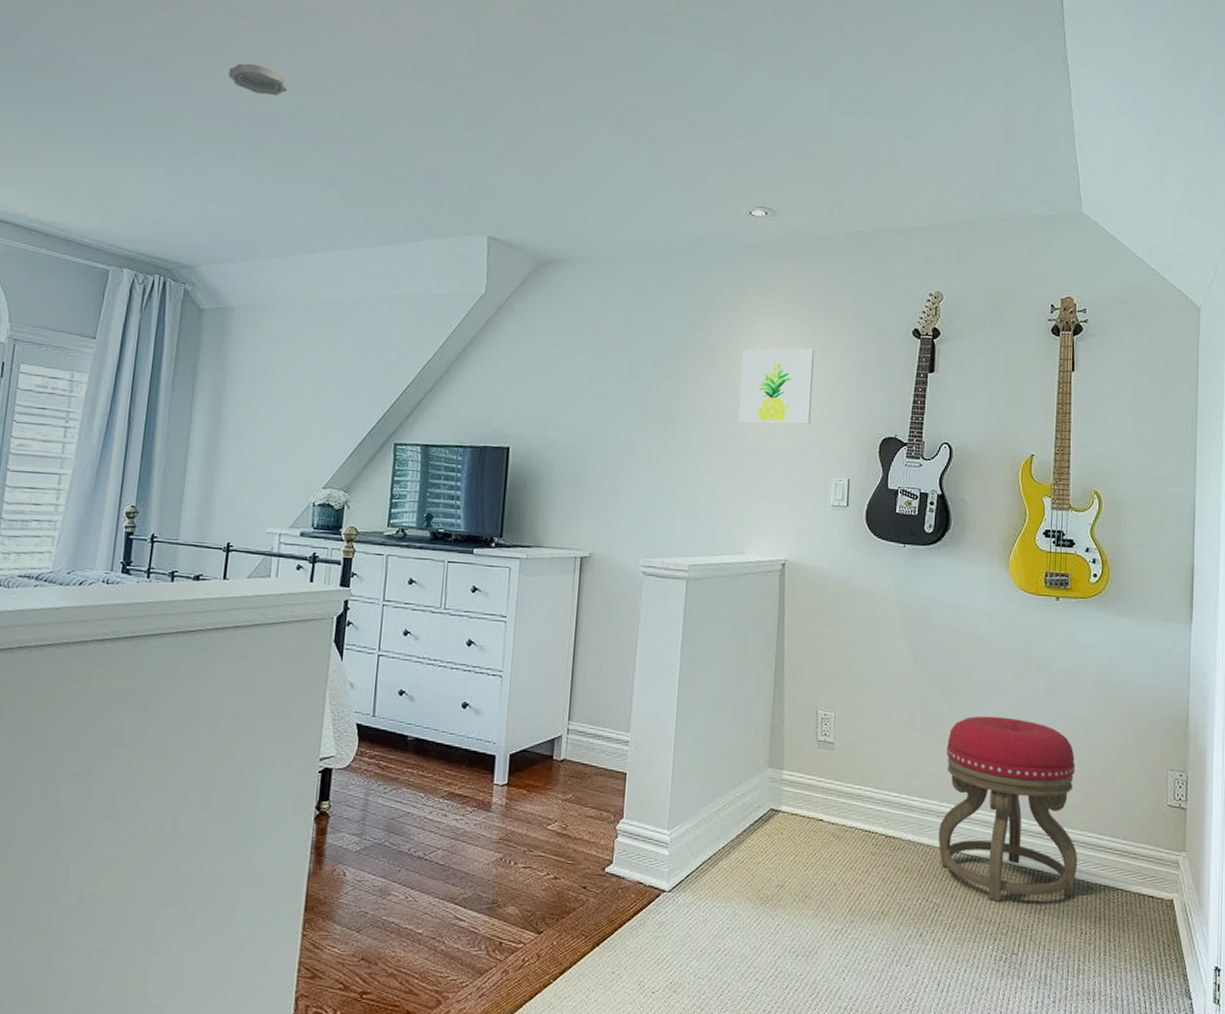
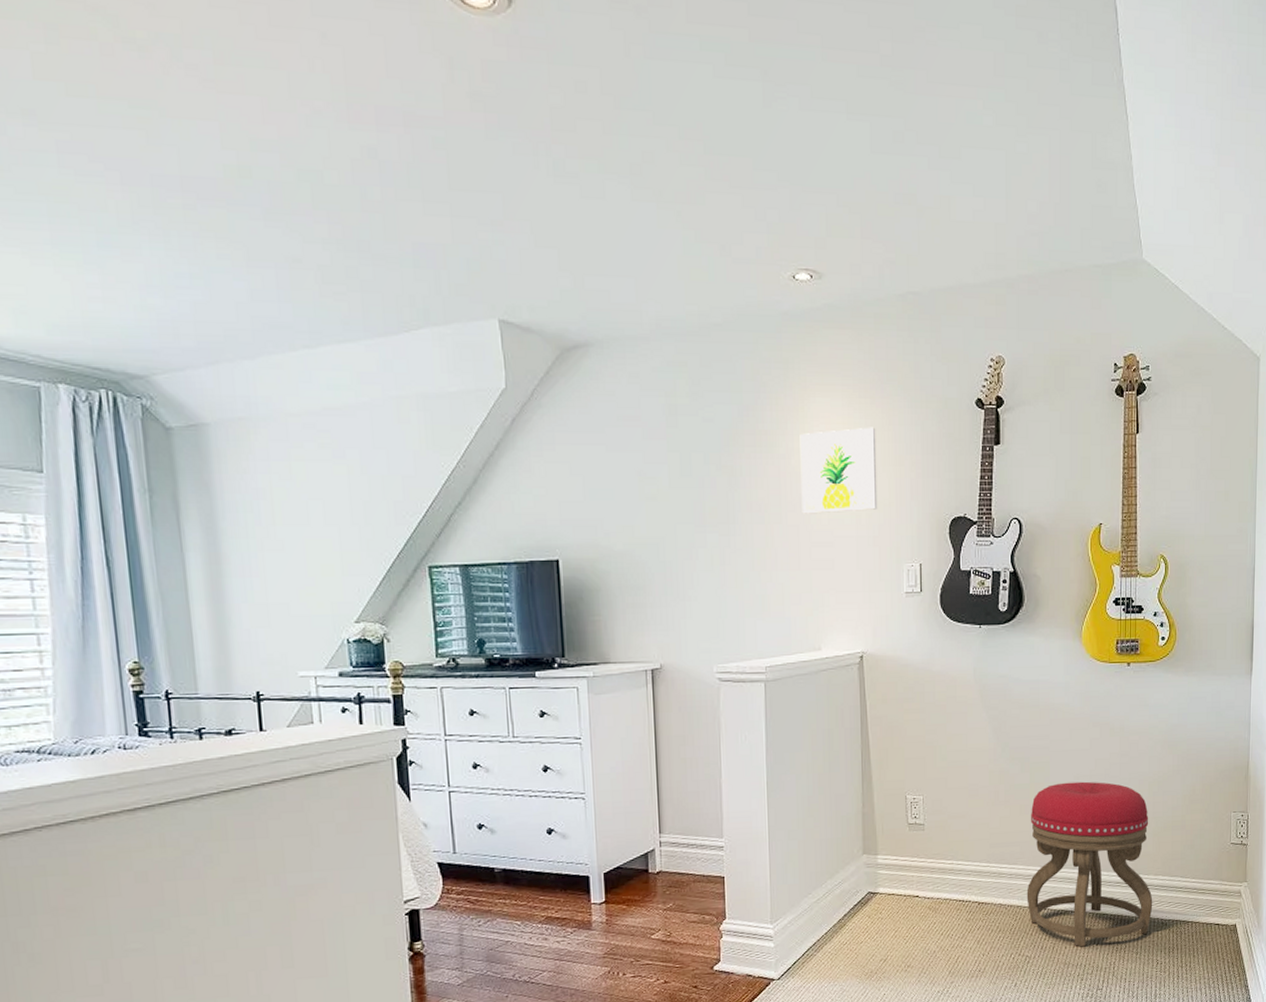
smoke detector: present [228,63,288,96] -> none [138,111,221,154]

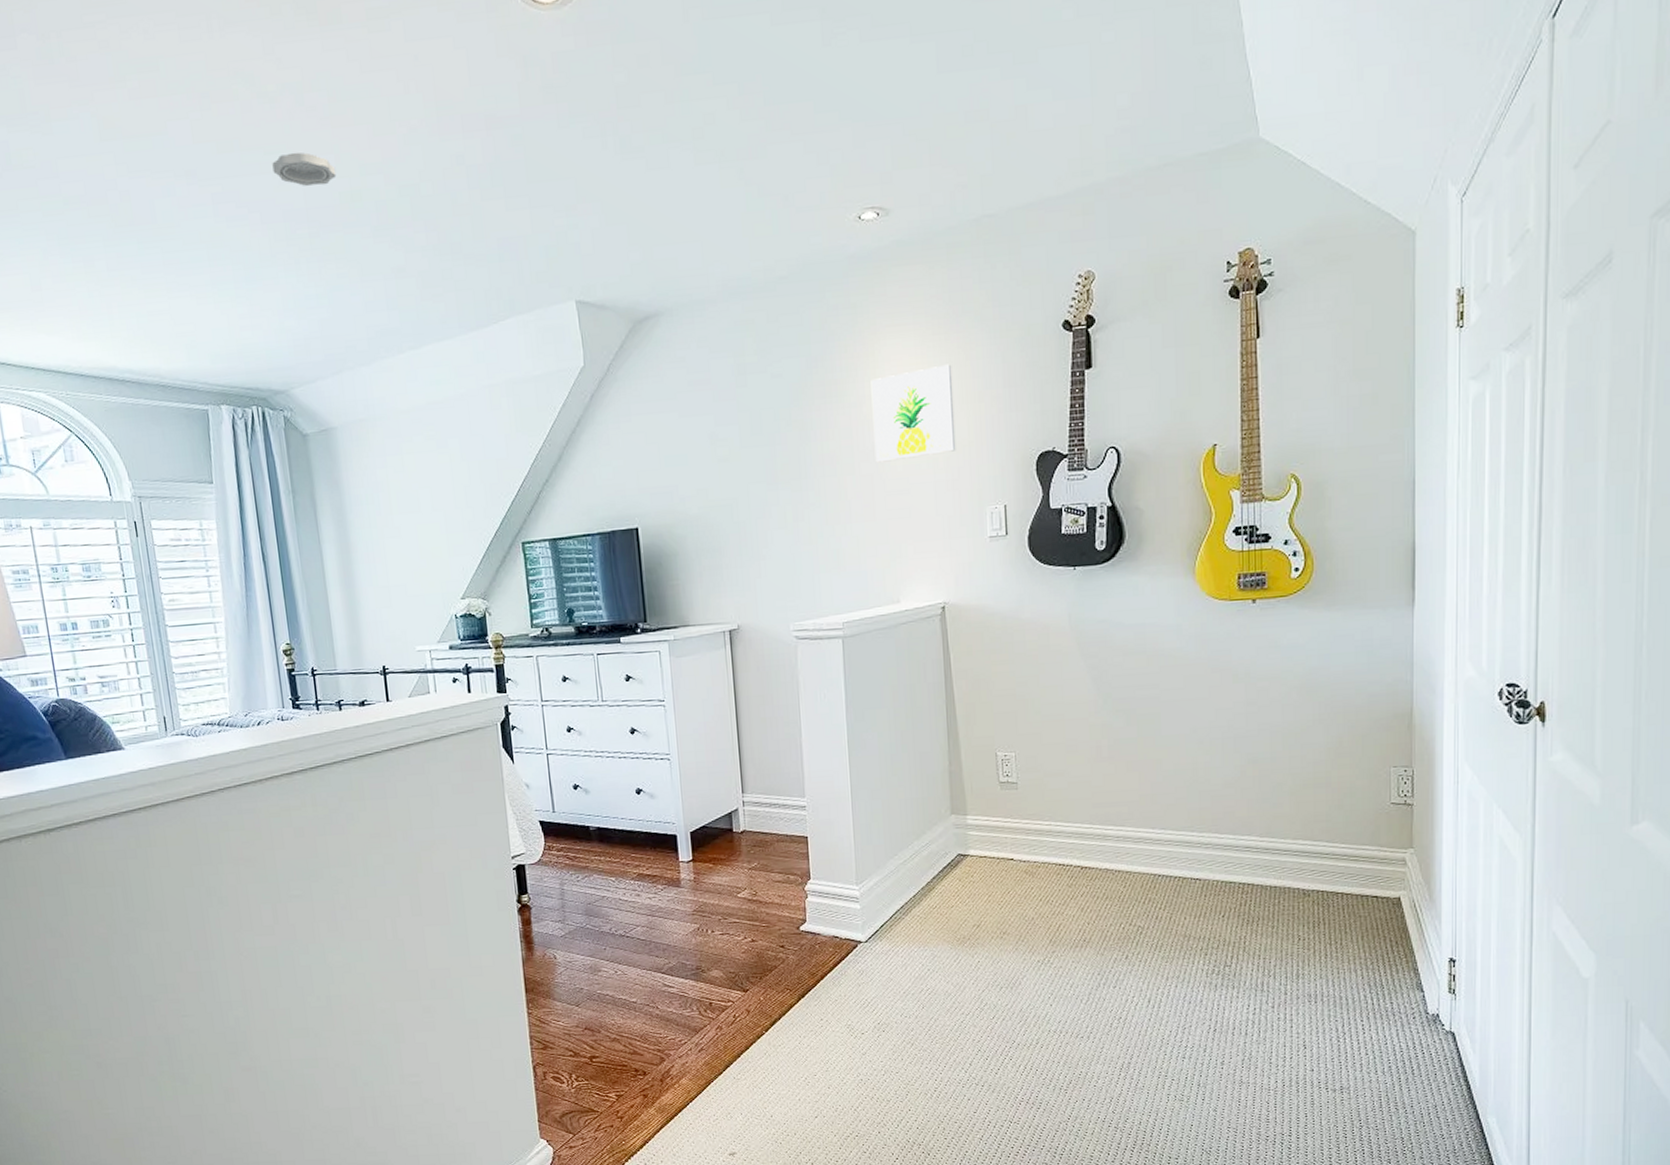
smoke detector: none [138,111,221,154] -> present [272,152,337,186]
stool: present [1026,781,1153,947] -> none [1137,734,1292,918]

